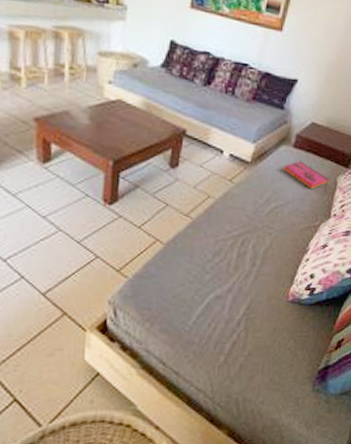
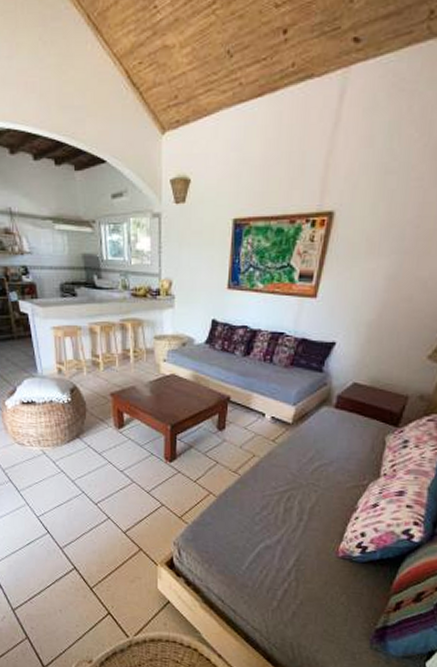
hardback book: present [284,161,329,190] -> none [326,421,377,449]

